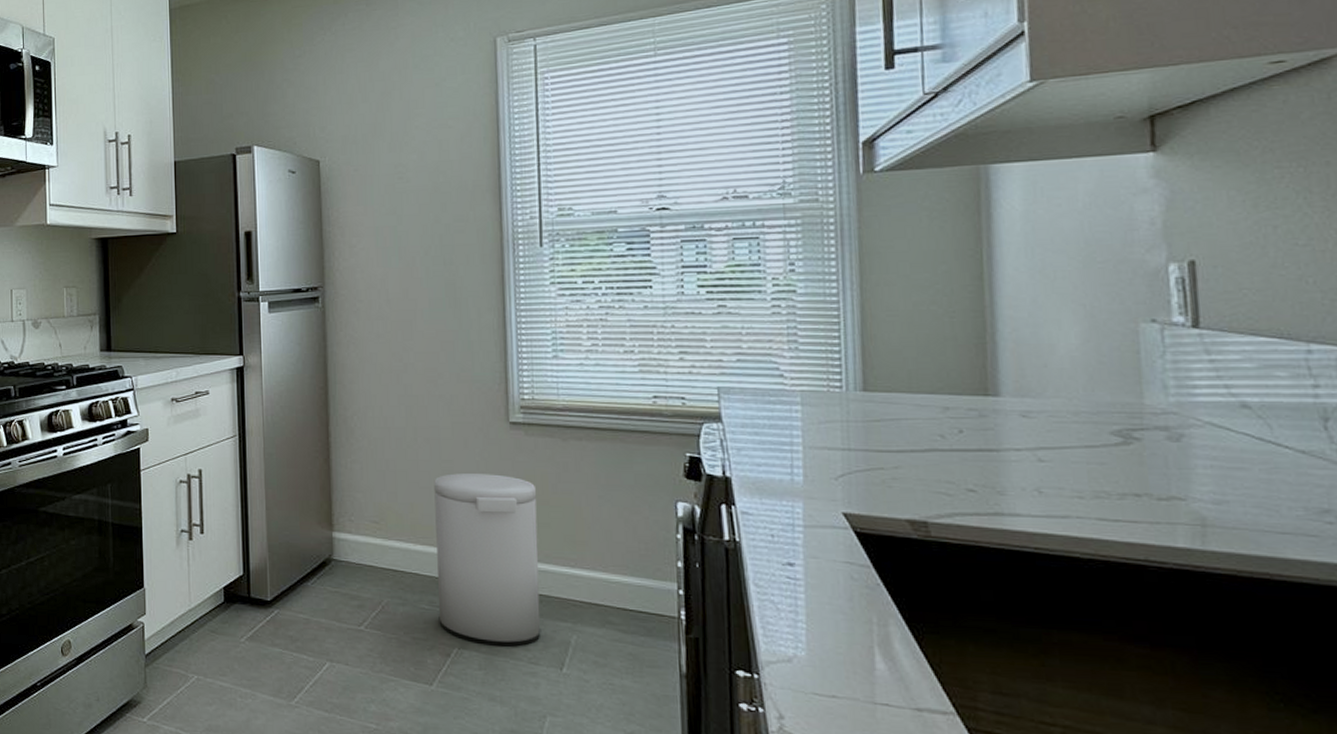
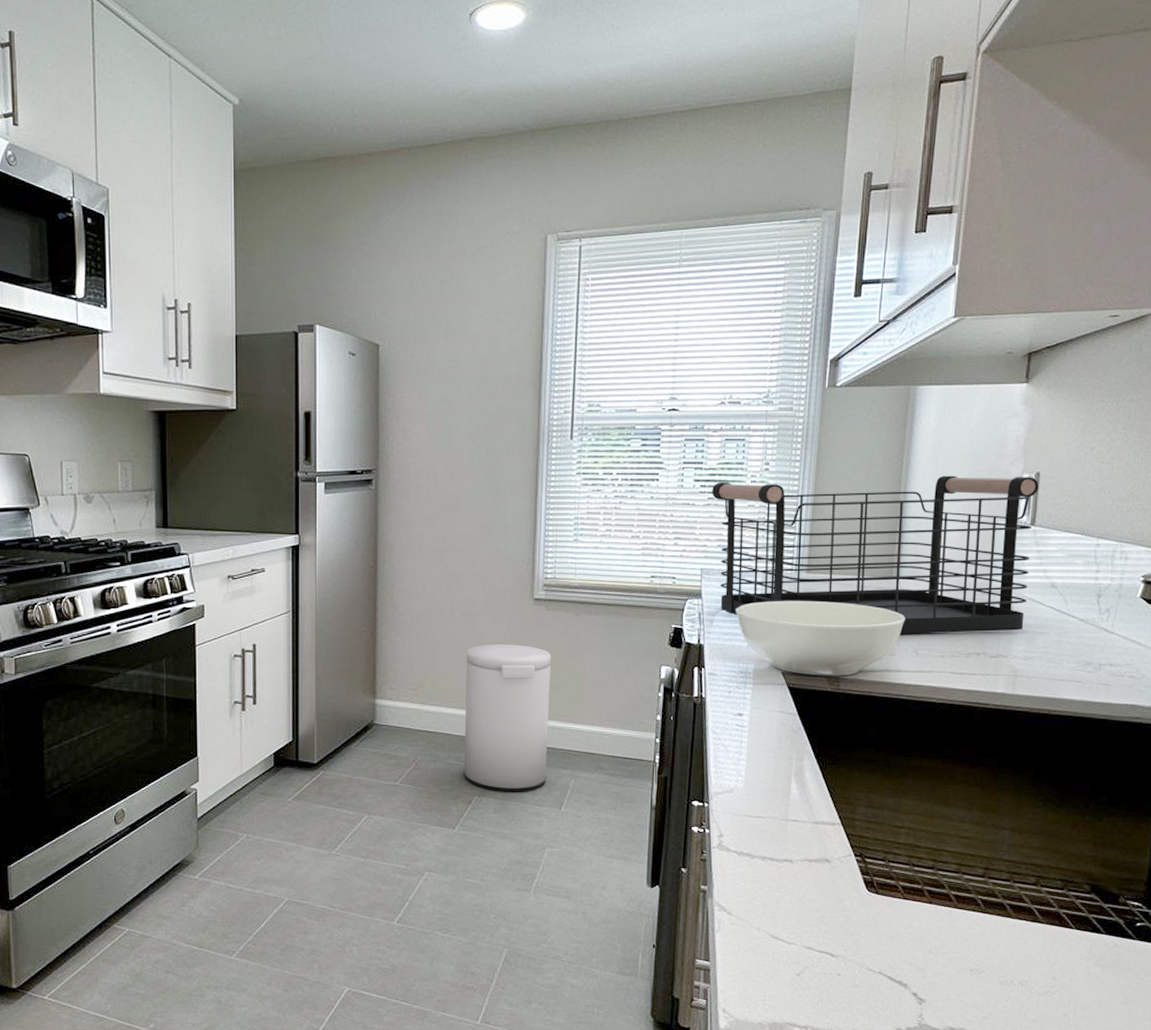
dish rack: none [722,266,1206,468] -> present [712,475,1039,634]
bowl: none [769,424,1016,520] -> present [736,600,906,676]

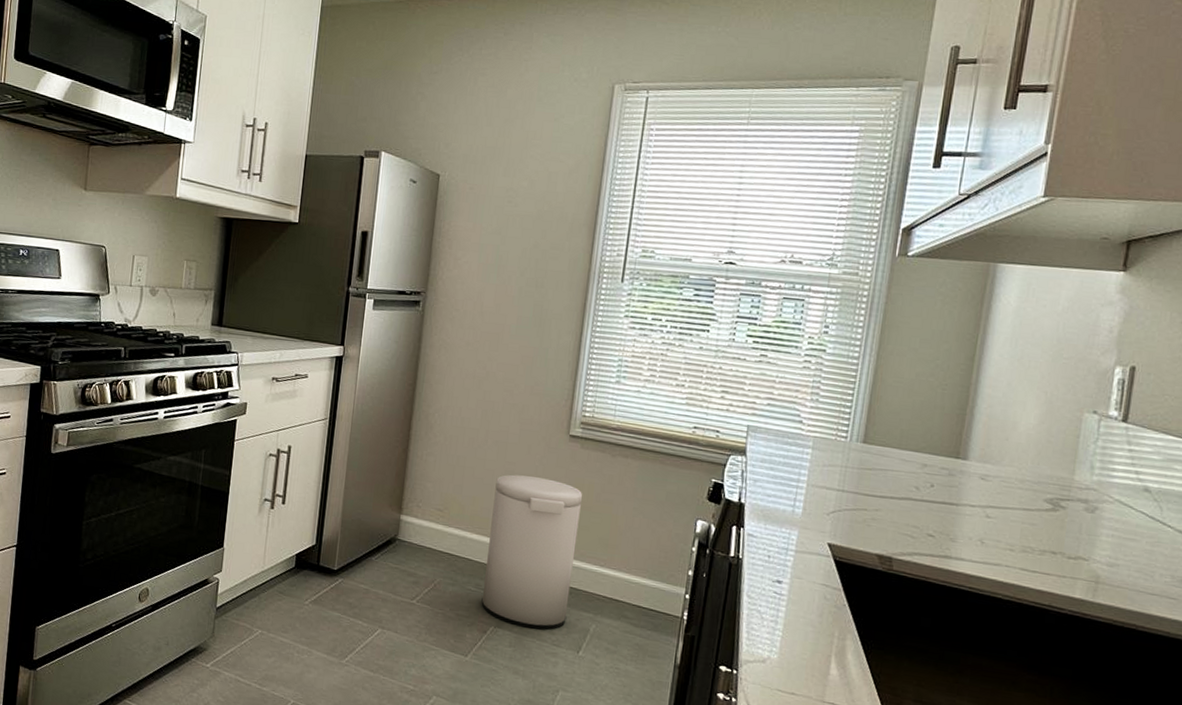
dish rack: present [712,475,1039,634] -> none [765,339,1134,534]
bowl: present [736,600,906,676] -> none [782,466,972,557]

